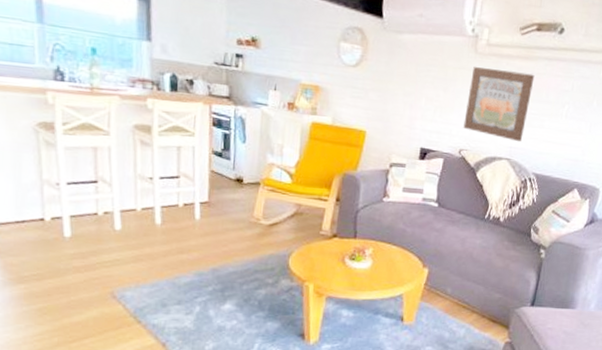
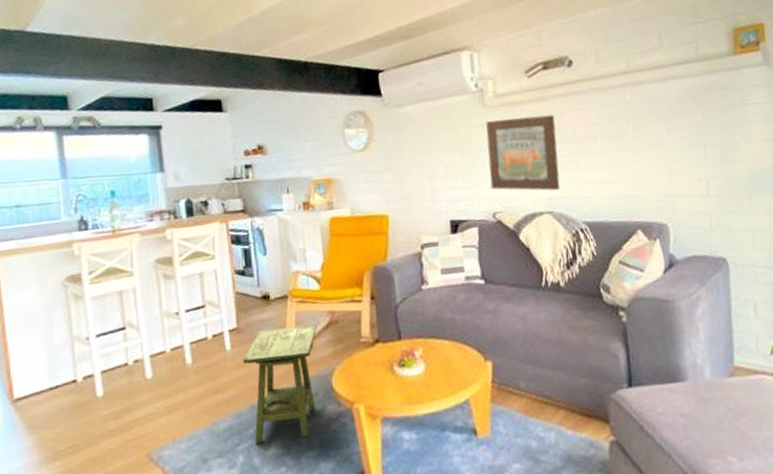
side table: none [209,208,283,302] -> present [242,325,317,445]

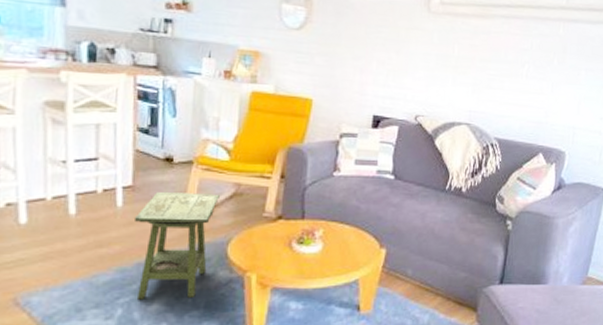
wall art: present [486,114,560,191] -> none [419,27,492,106]

